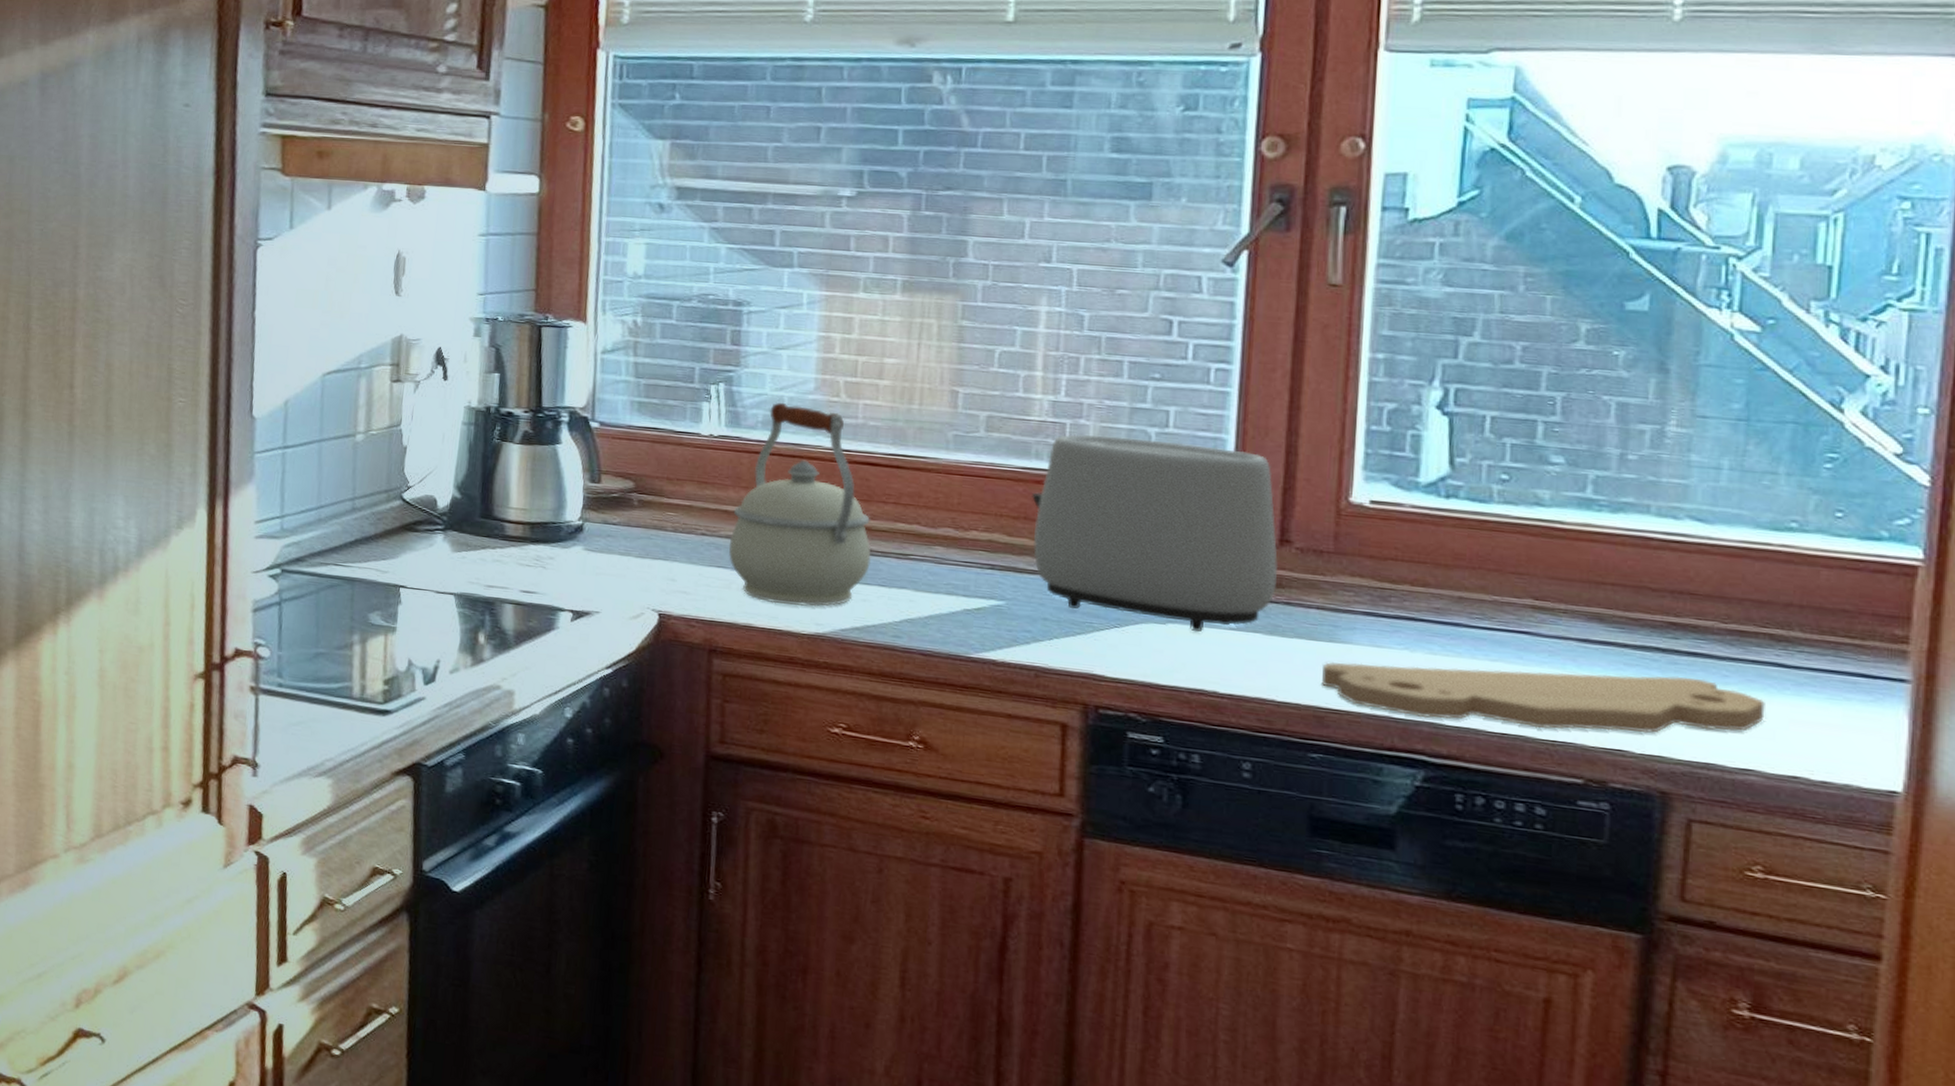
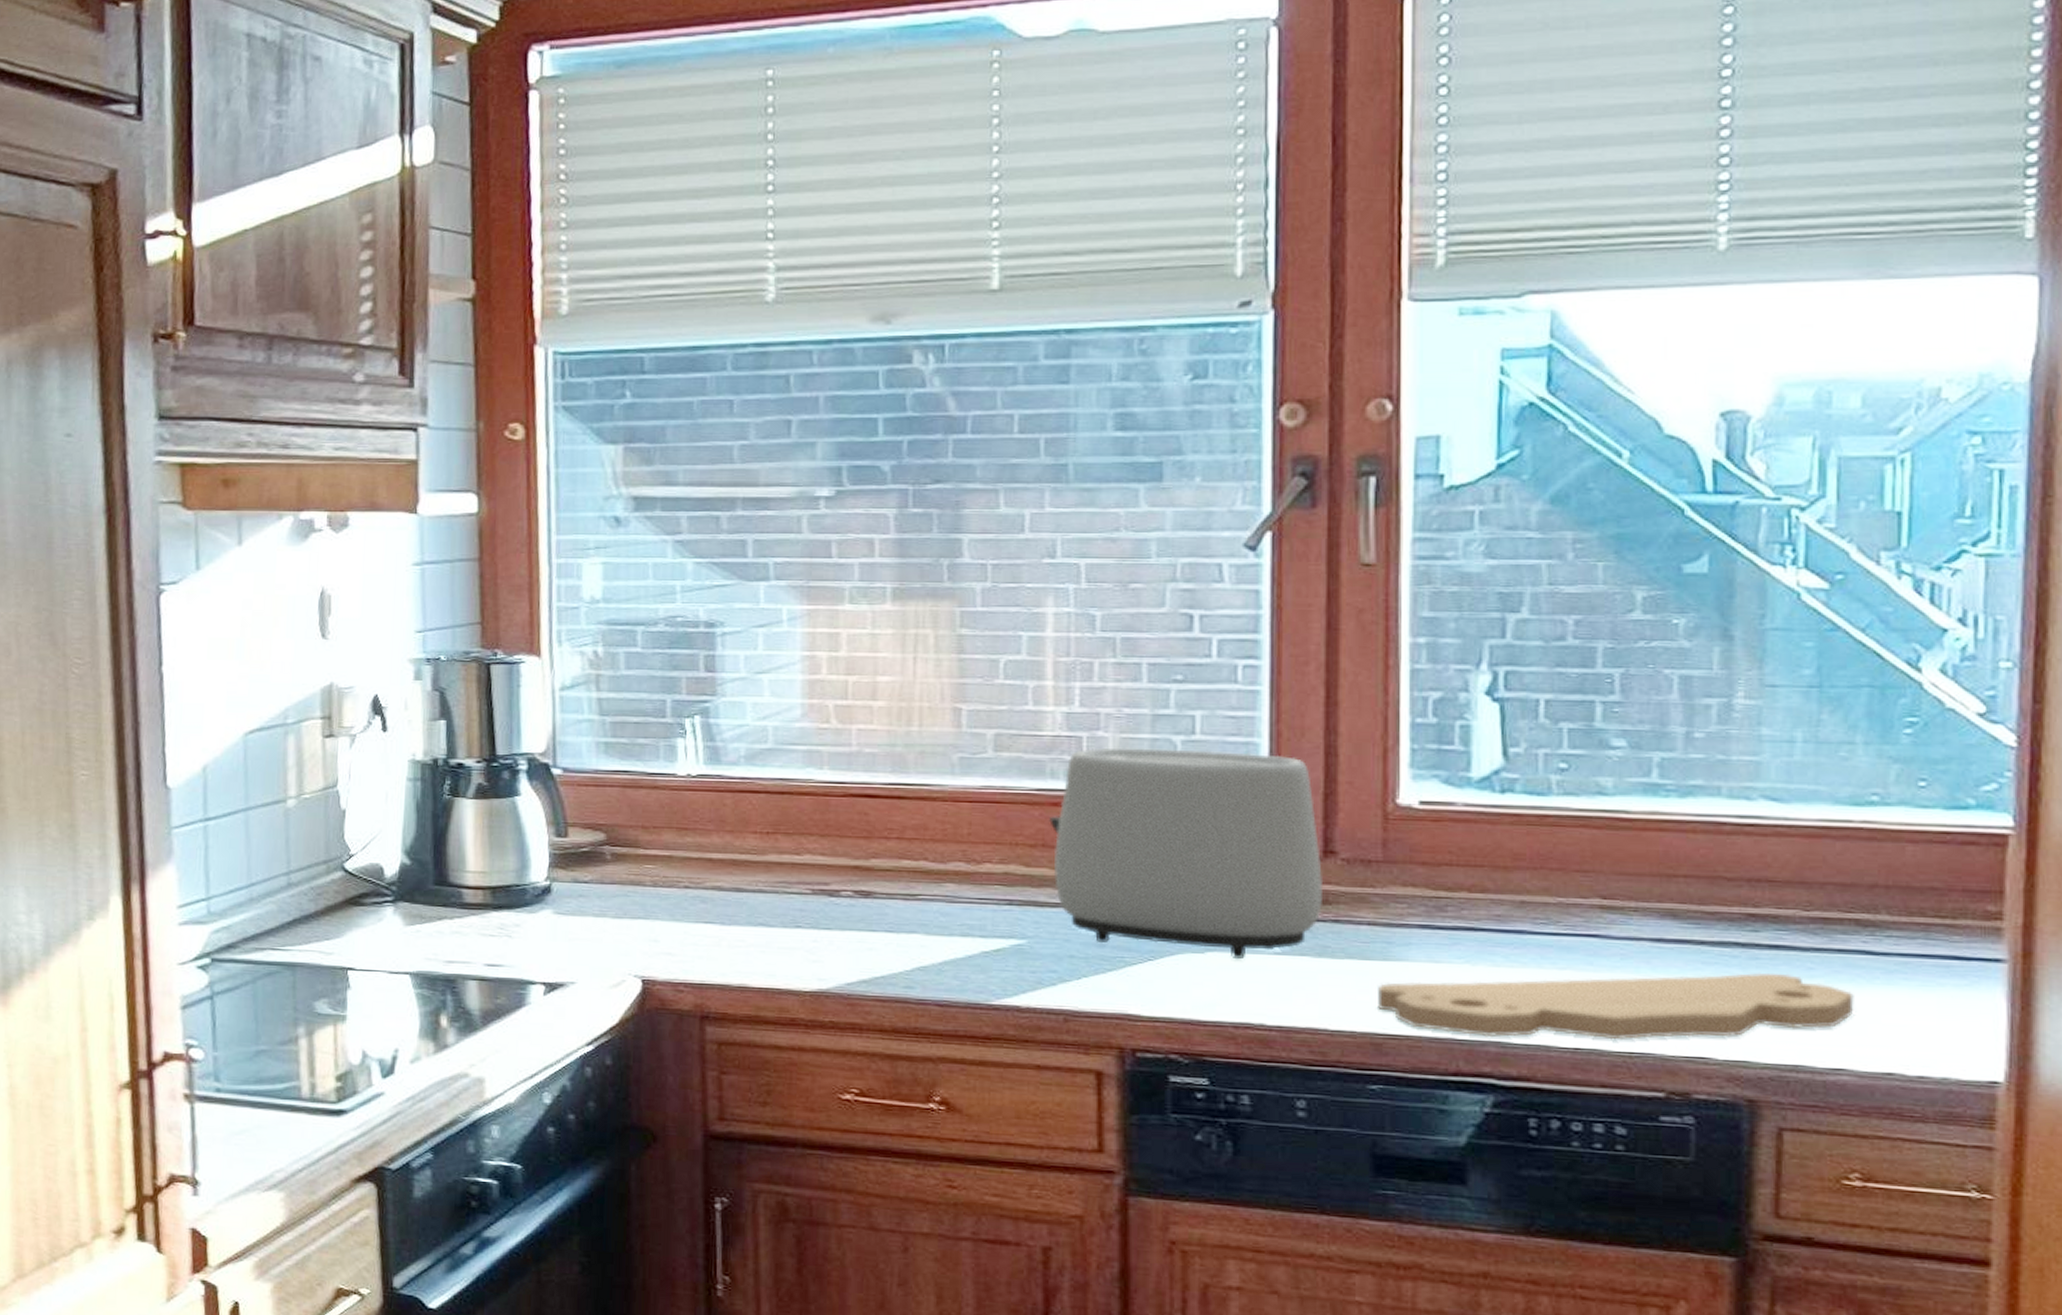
kettle: present [728,402,871,607] -> none [715,733,875,960]

